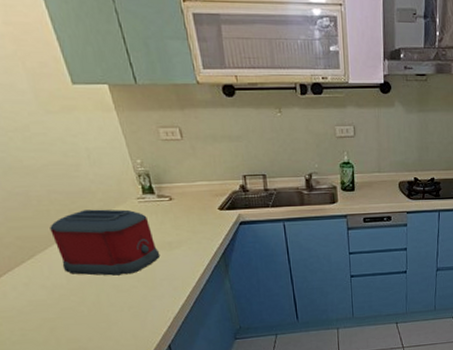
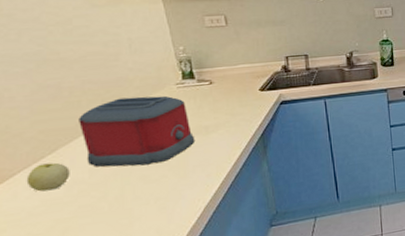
apple: none [11,267,50,293] -> present [26,162,70,192]

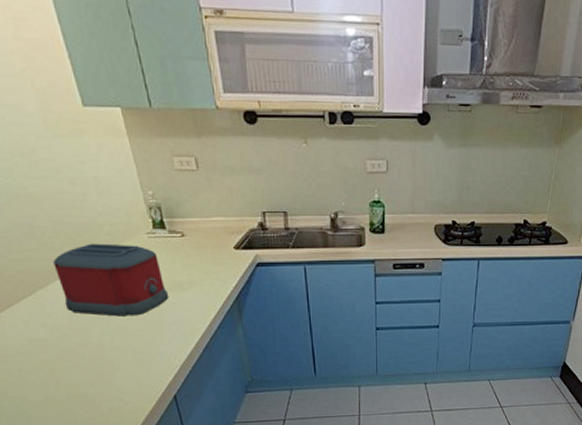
apple: present [26,162,70,192] -> none [11,304,51,332]

